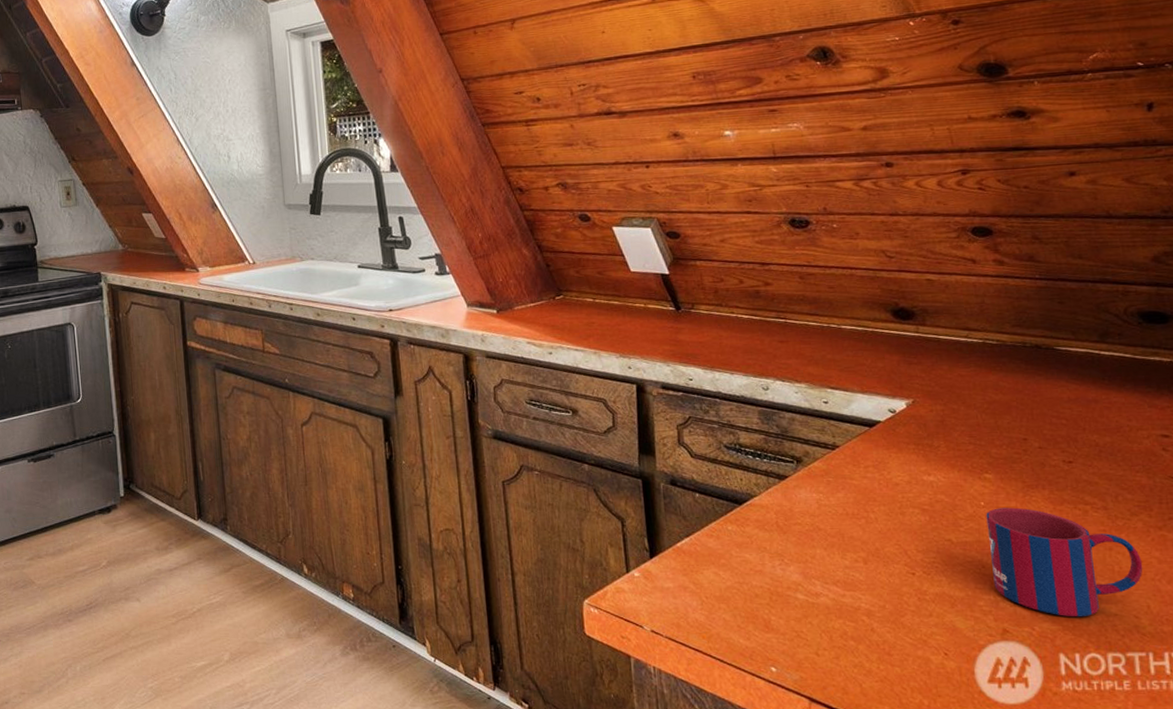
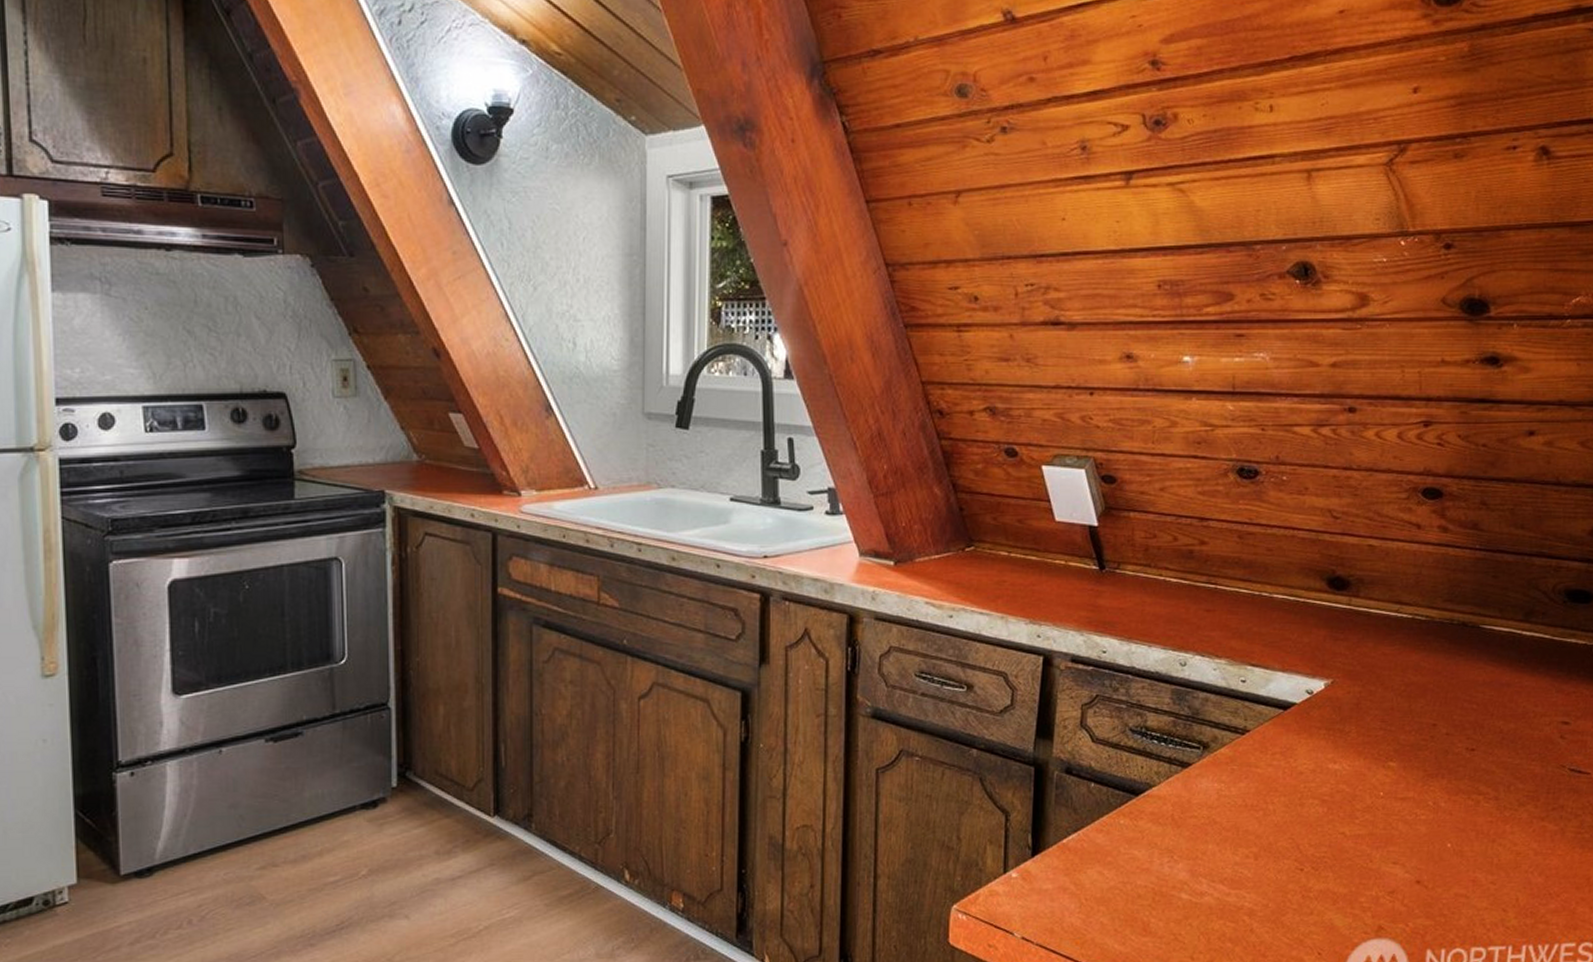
mug: present [986,507,1143,617] -> none [1378,798,1520,912]

